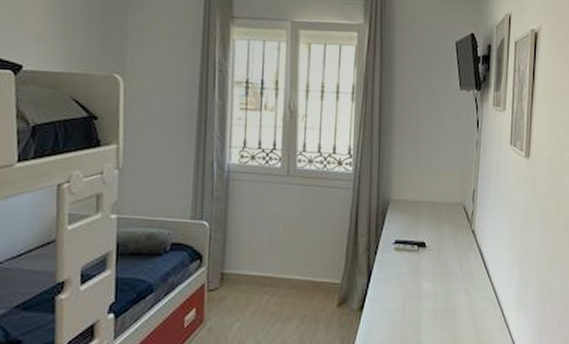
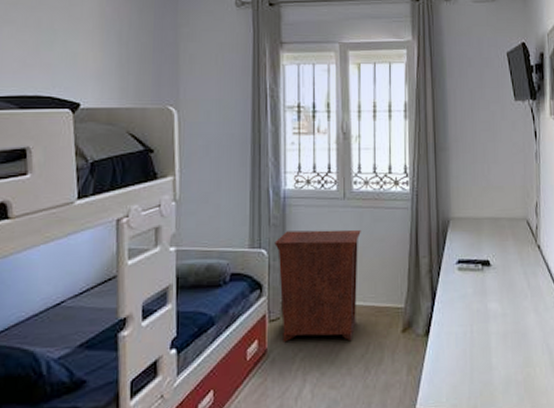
nightstand: none [216,205,303,313] -> present [274,229,361,342]

